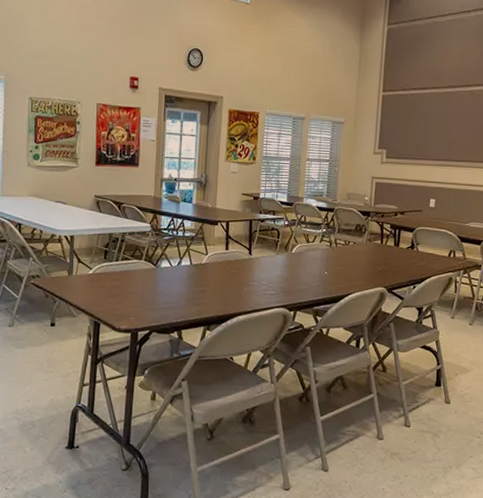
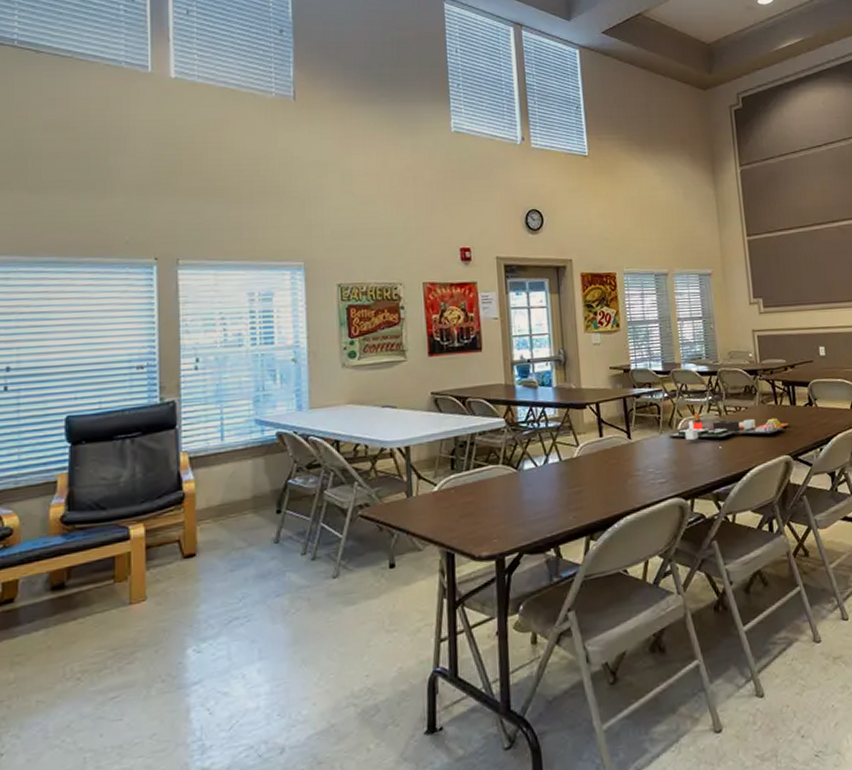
toy food set: none [283,241,390,268] -> present [668,412,789,441]

